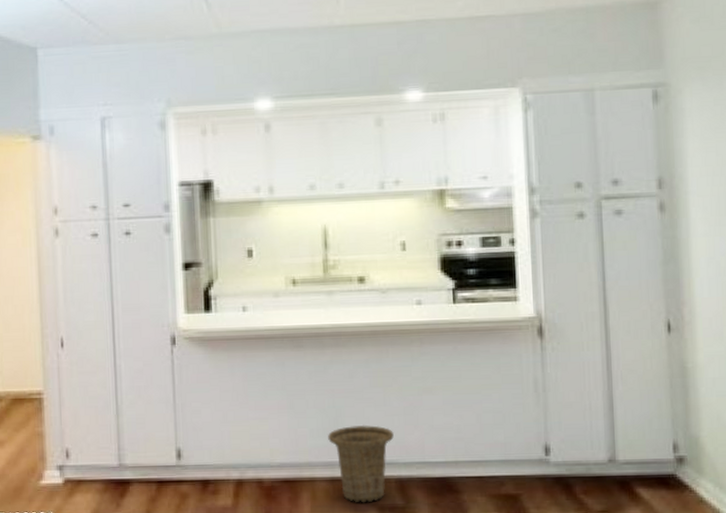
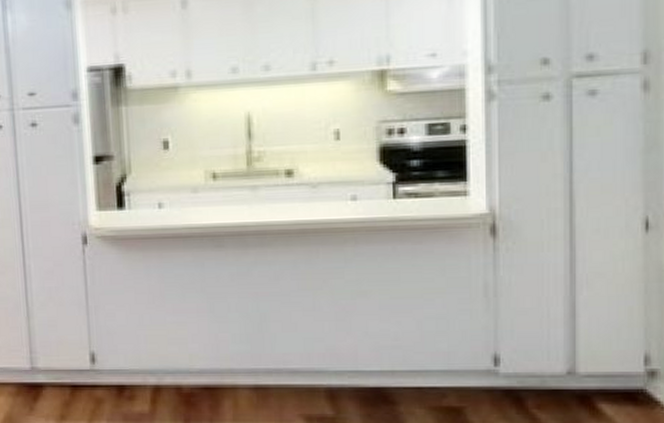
basket: present [328,424,394,503] -> none [251,330,324,413]

